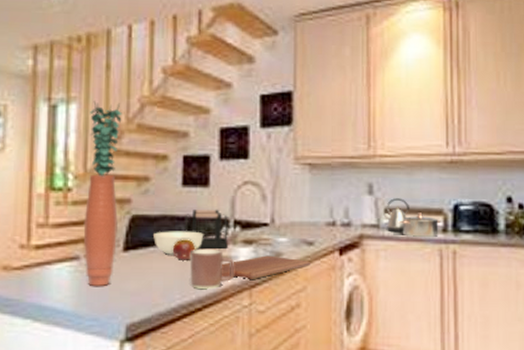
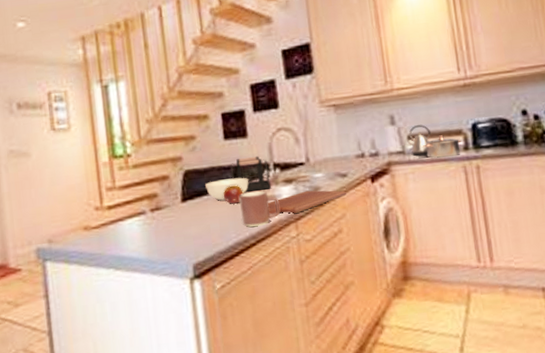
vase: present [83,101,122,286] -> none [136,75,176,235]

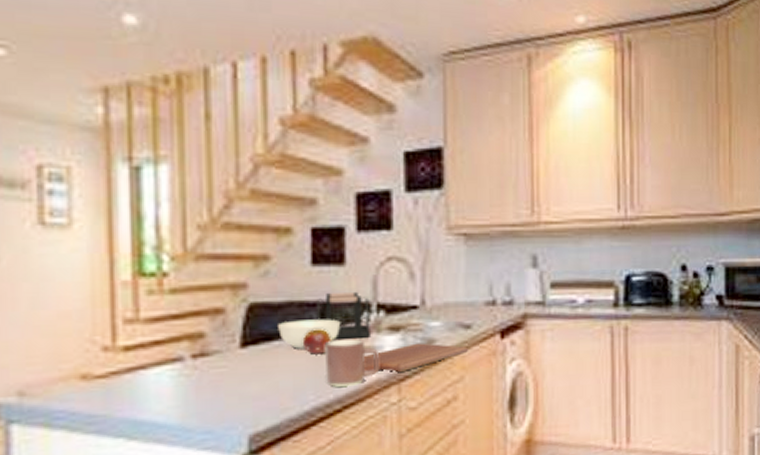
kettle: present [407,124,431,157] -> none [549,270,578,310]
cooking pot: present [422,135,463,159] -> none [566,286,613,315]

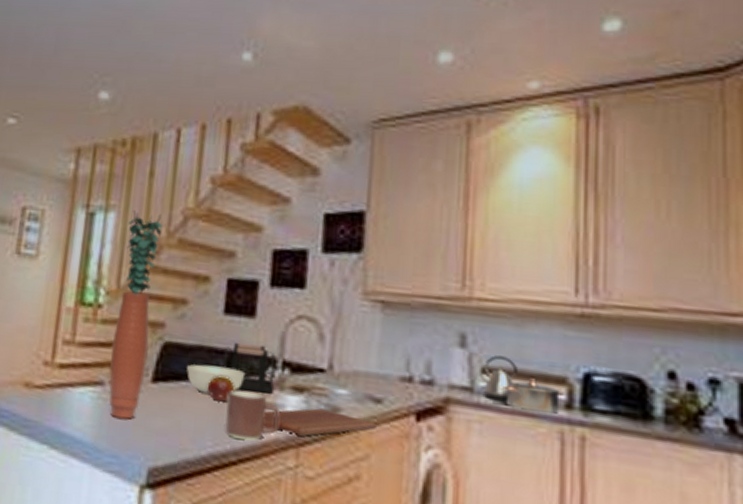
vase: none [186,161,232,392] -> present [109,210,163,420]
kettle: none [549,270,578,310] -> present [480,355,517,402]
cooking pot: none [566,286,613,315] -> present [500,378,566,415]

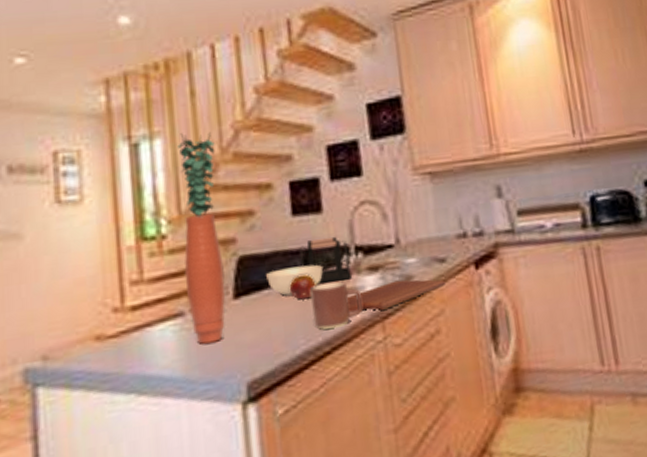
kettle: present [480,355,517,402] -> none [517,197,544,237]
cooking pot: present [500,378,566,415] -> none [534,210,581,239]

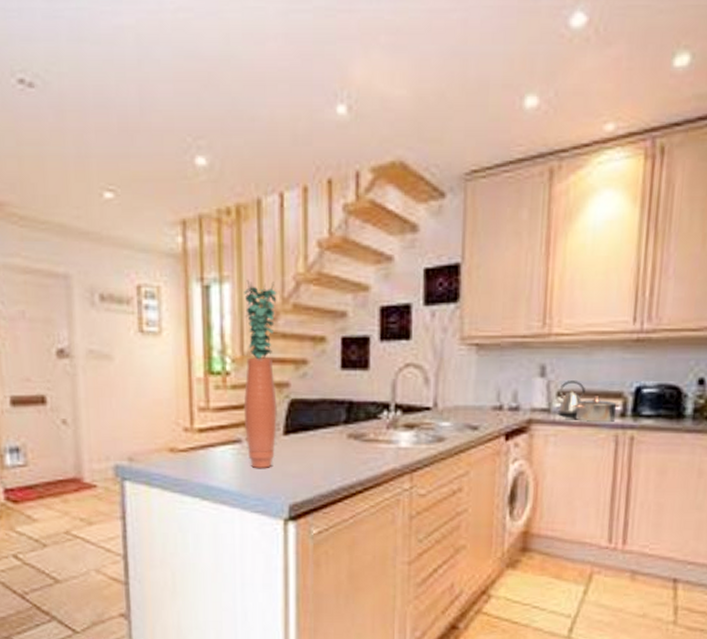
bowl: present [265,264,324,296] -> none [312,415,364,439]
fruit: present [289,274,316,300] -> none [332,423,356,444]
dish rack: present [299,236,352,284] -> none [344,392,389,433]
mug: present [310,281,363,330] -> none [350,432,396,473]
cutting board: present [347,279,447,313] -> none [382,440,475,465]
kettle: none [517,197,544,237] -> present [555,381,585,417]
cooking pot: none [534,210,581,239] -> present [571,396,621,423]

